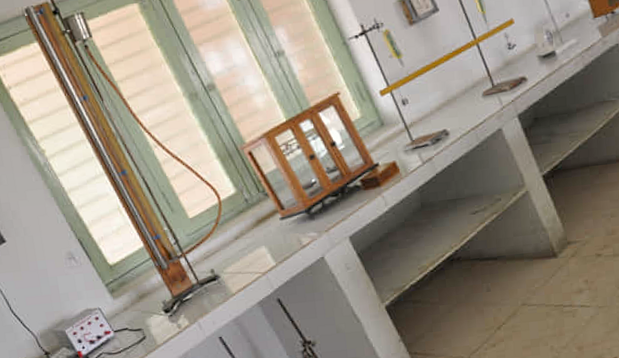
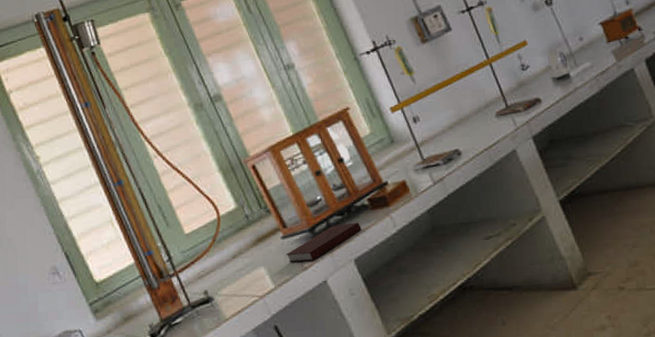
notebook: none [284,202,355,241] -> present [285,222,362,262]

